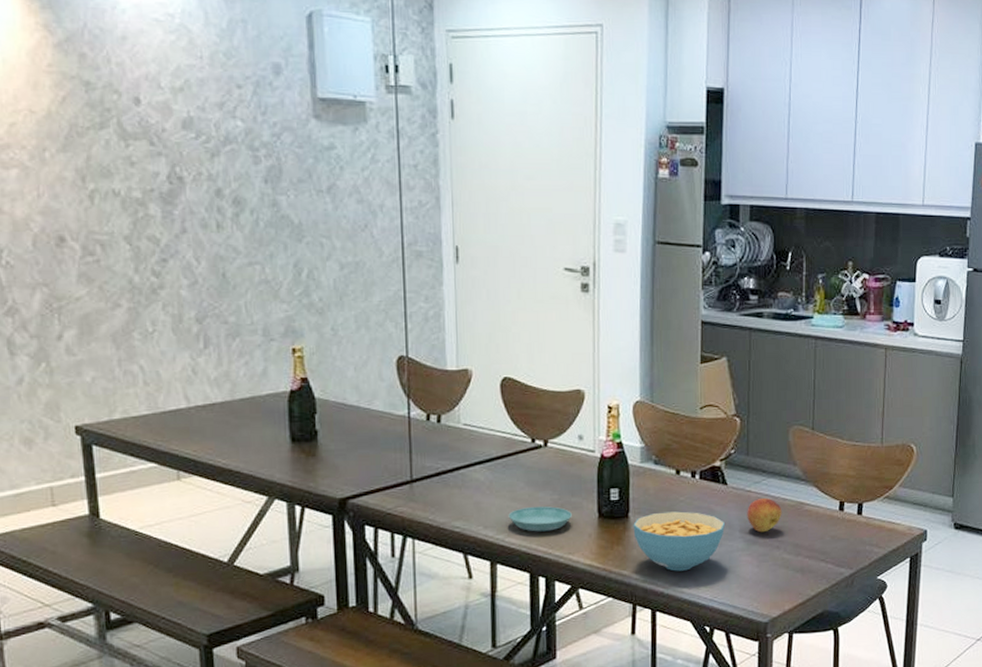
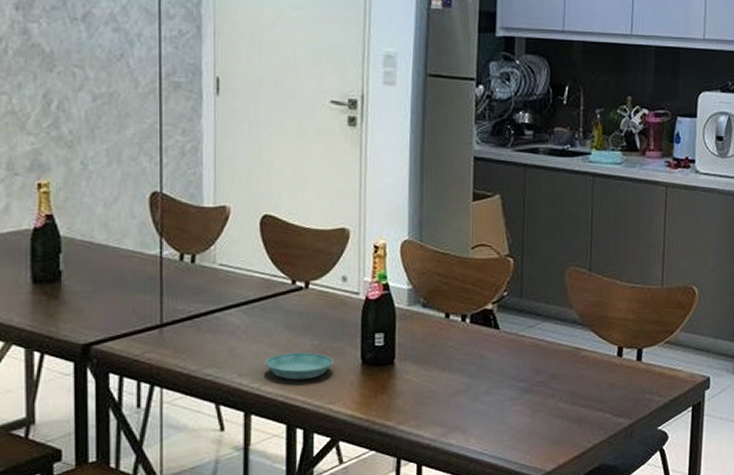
cereal bowl: present [633,511,726,571] -> none [399,357,497,422]
fruit: present [747,498,782,533] -> none [520,344,557,380]

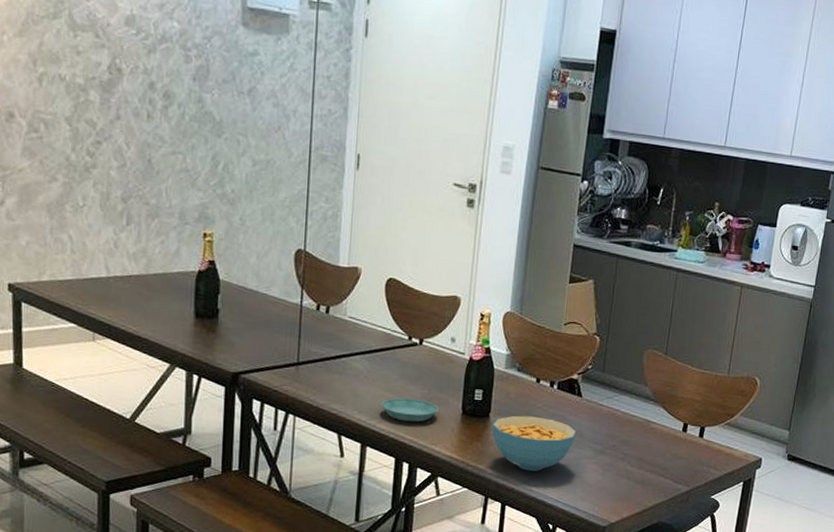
cereal bowl: none [399,357,497,422] -> present [492,415,577,471]

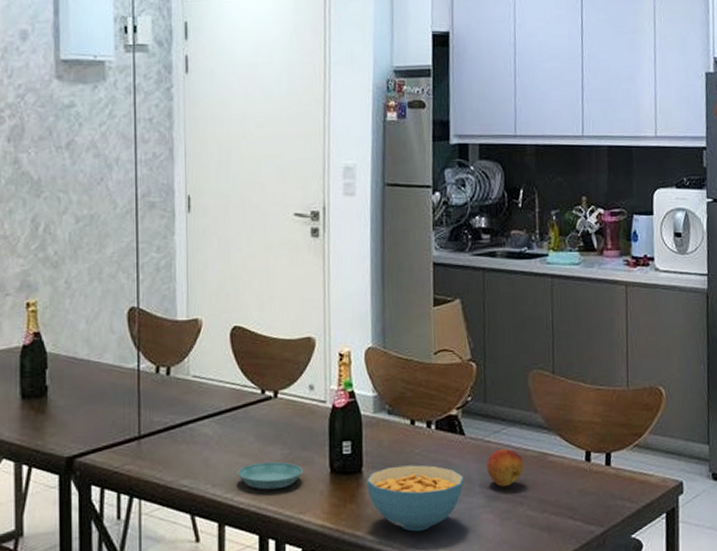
fruit: none [597,413,630,444] -> present [487,449,524,487]

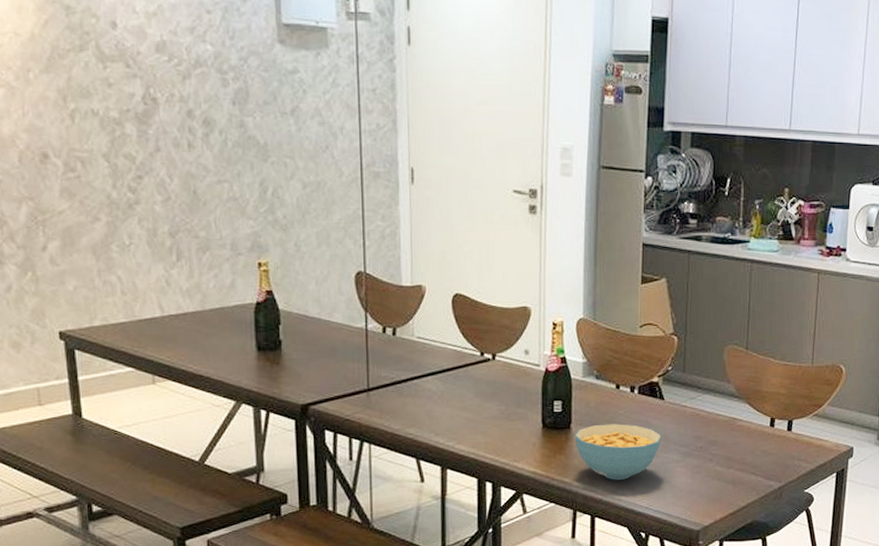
saucer: present [237,462,303,490] -> none [458,416,517,440]
fruit: present [487,449,524,487] -> none [682,414,715,446]

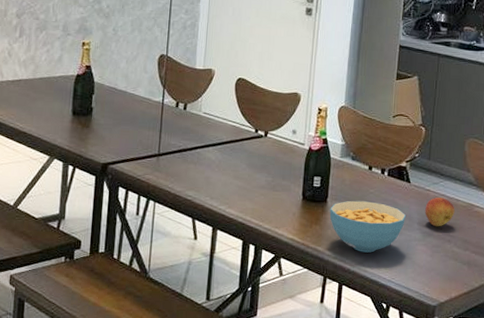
fruit: none [682,414,715,446] -> present [425,197,455,227]

